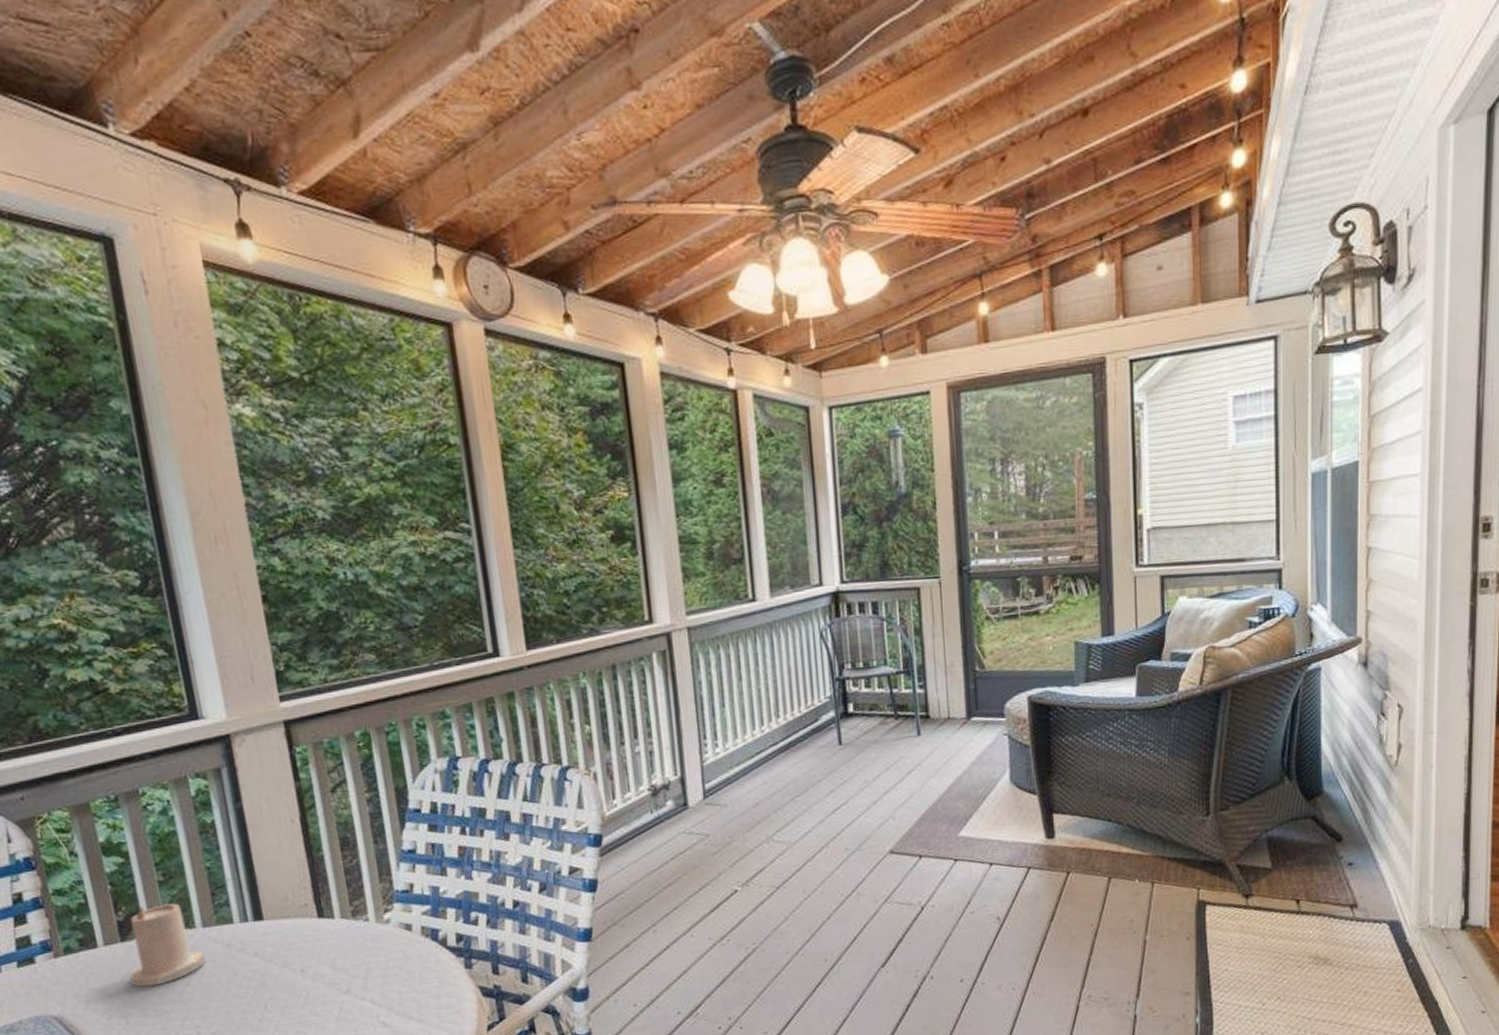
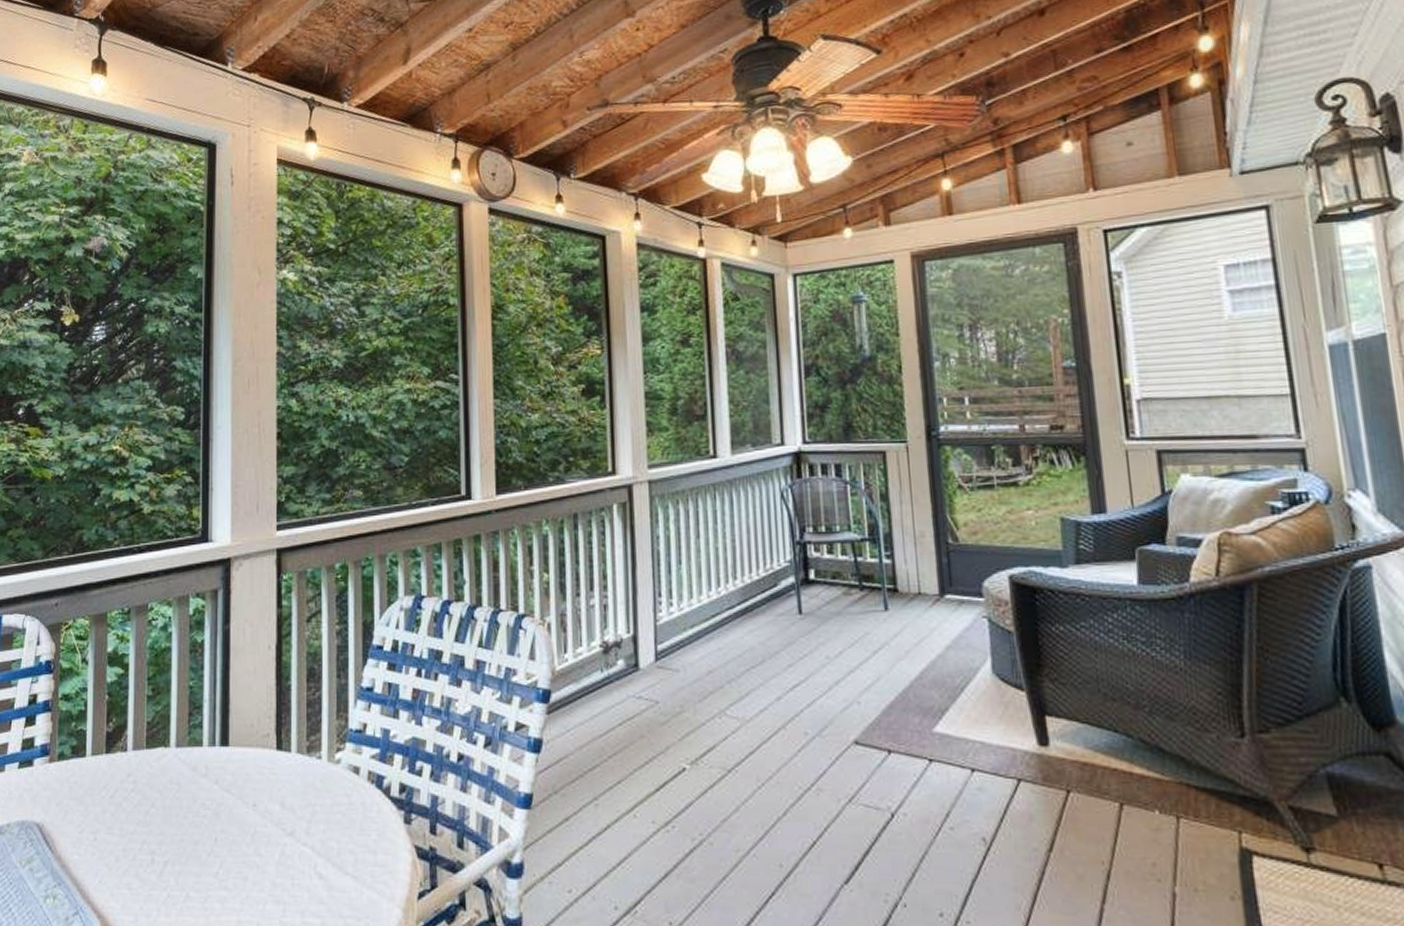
candle: present [130,903,205,987] -> none [106,719,172,803]

